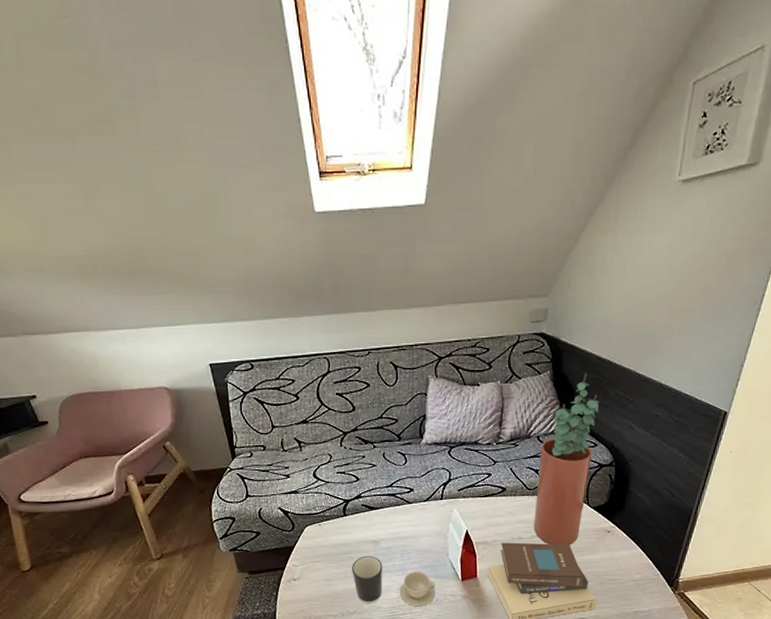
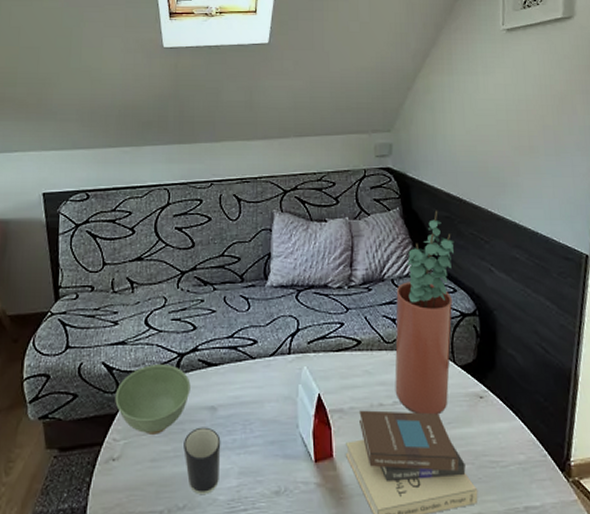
bowl: none [292,508,356,561] -> present [115,363,191,434]
teacup: present [400,571,435,607] -> none [241,448,284,500]

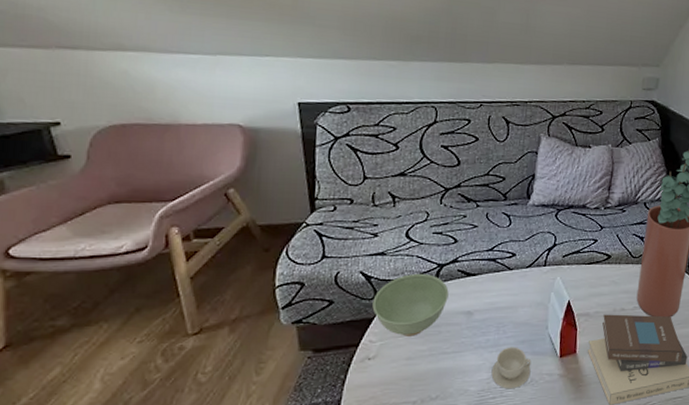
mug: present [183,427,221,494] -> none [439,329,475,386]
teacup: none [241,448,284,500] -> present [491,347,532,389]

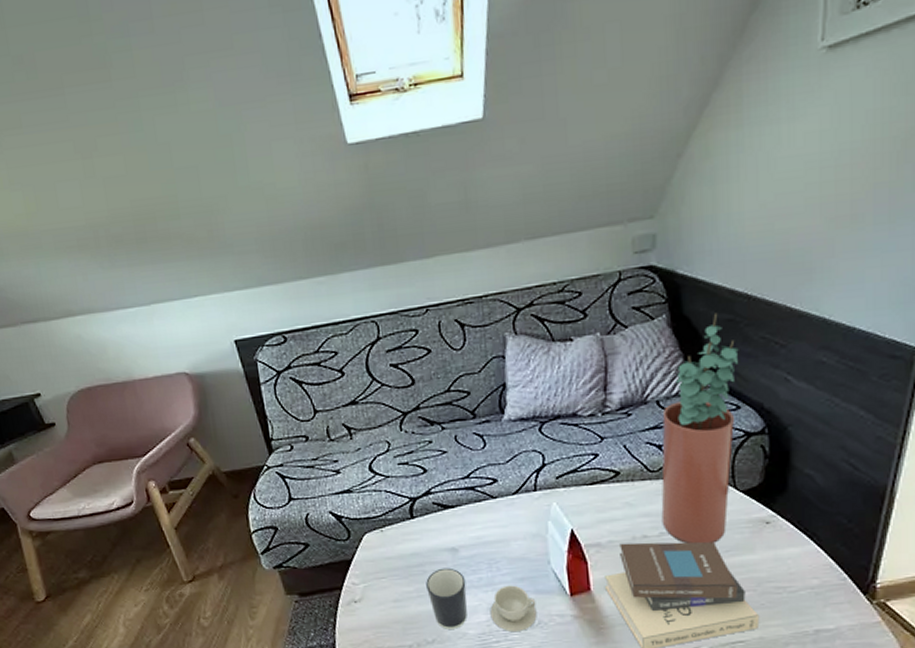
bowl: present [372,273,449,336] -> none [348,509,428,577]
mug: none [439,329,475,386] -> present [426,567,468,629]

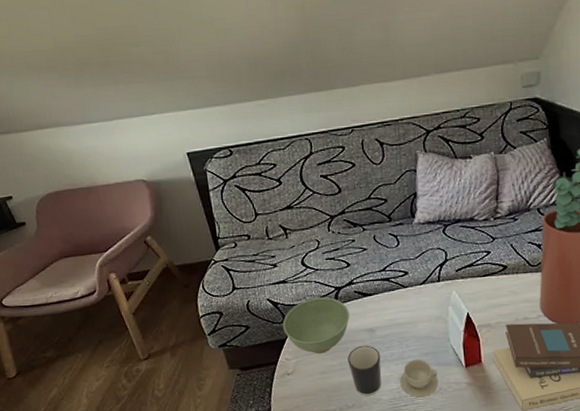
bowl: none [348,509,428,577] -> present [282,296,350,354]

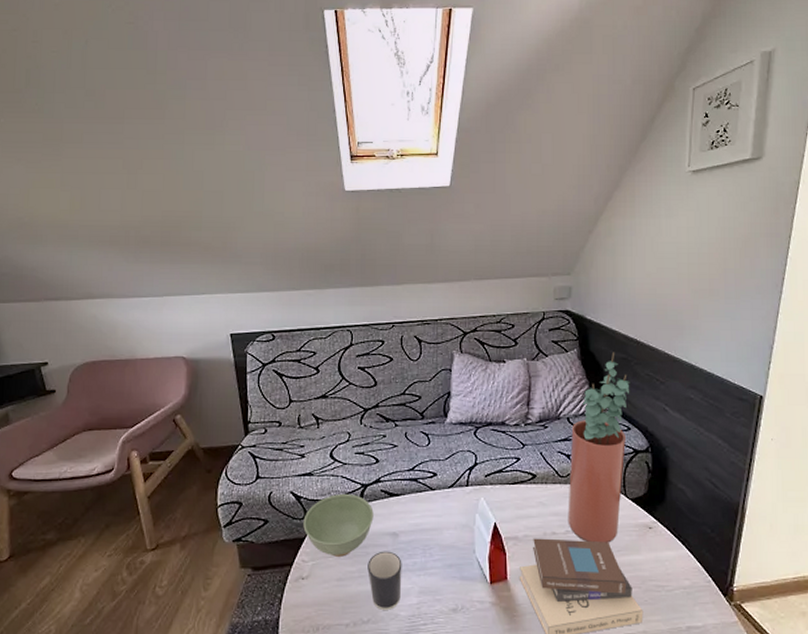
teacup: present [400,359,438,398] -> none [421,571,461,616]

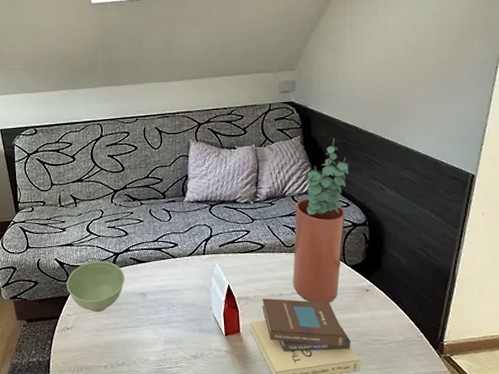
mug: present [367,551,402,610] -> none [121,307,150,355]

